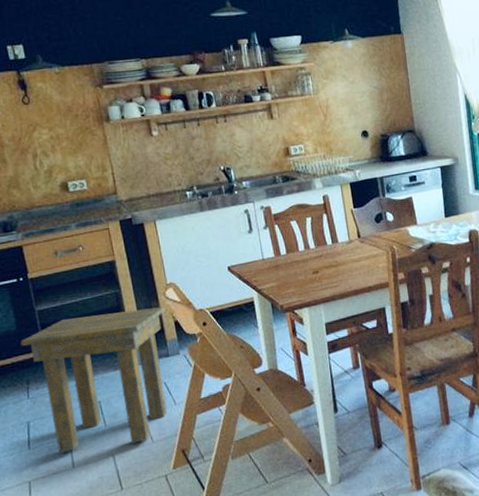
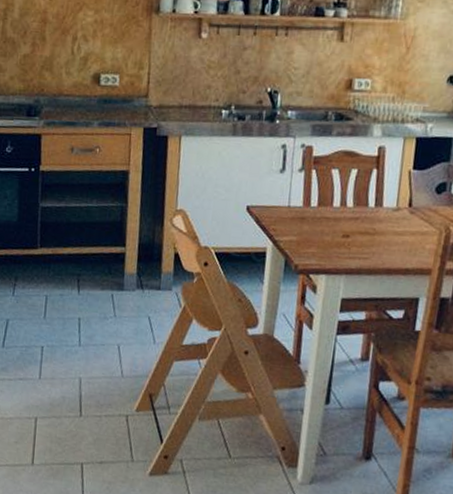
side table: present [20,306,167,452] -> none [18,222,169,373]

